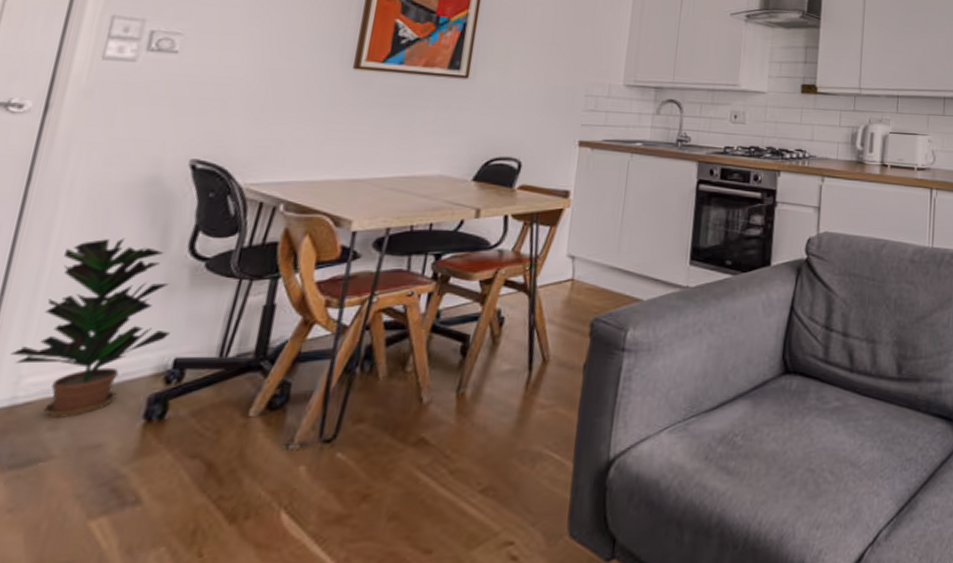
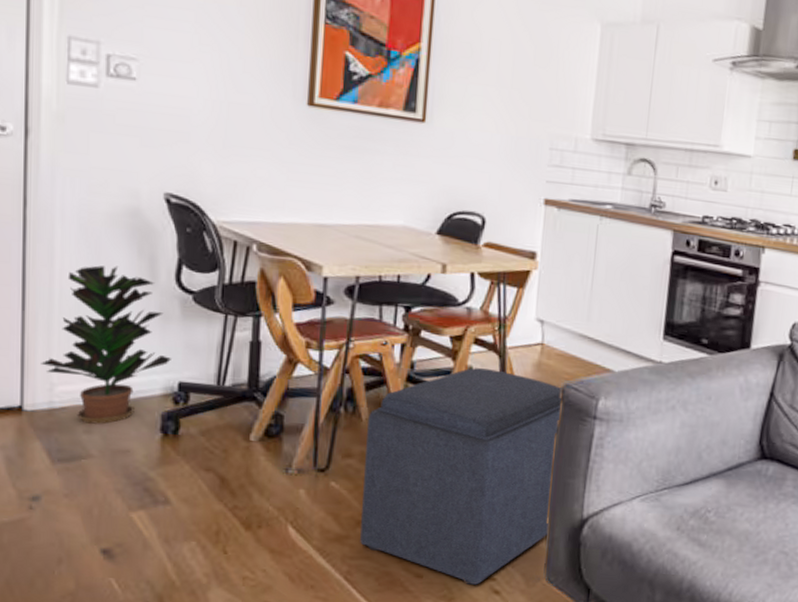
ottoman: none [363,309,593,554] -> present [360,367,564,585]

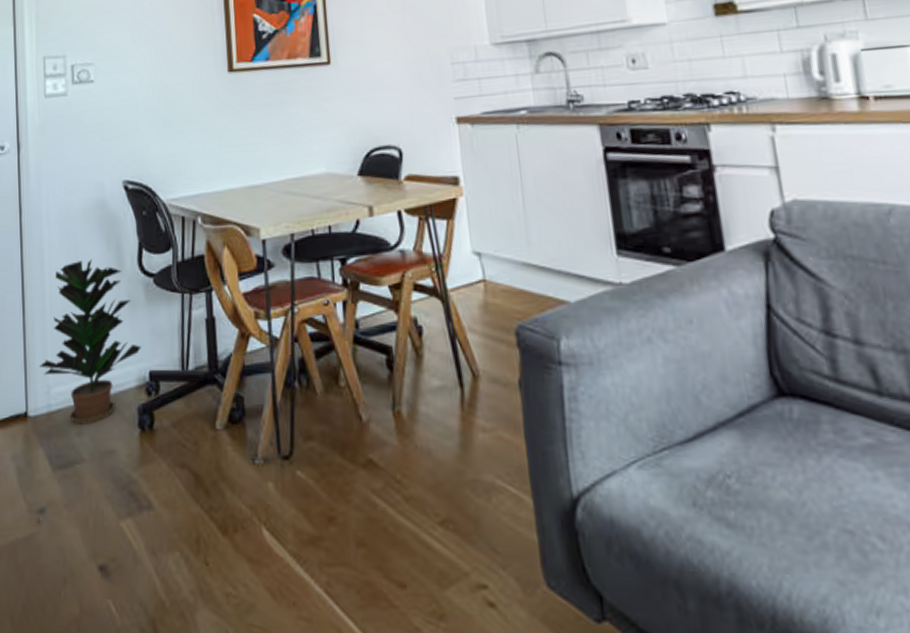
ottoman: present [360,367,564,585] -> none [322,317,536,595]

